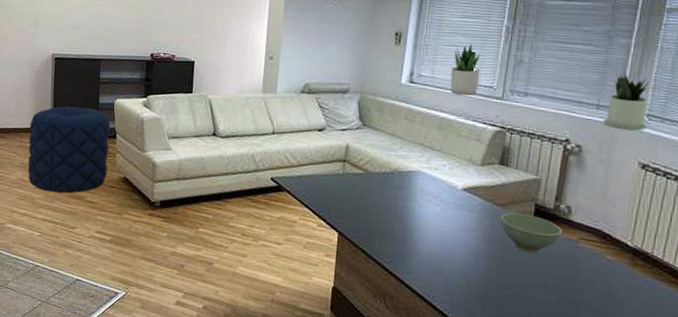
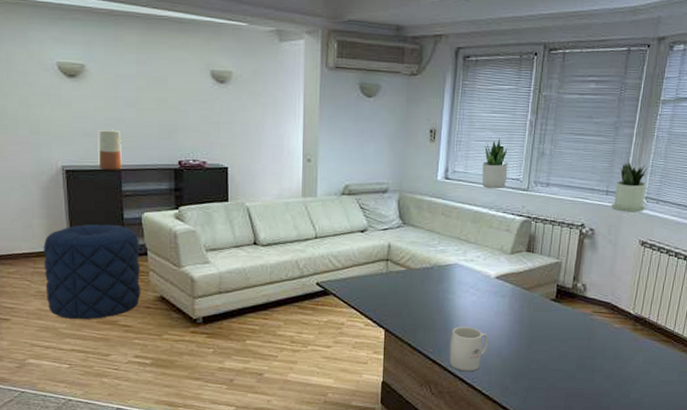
vase: none [83,24,103,60] -> present [99,130,122,171]
mug: none [406,238,454,289] -> present [449,327,489,372]
bowl: present [501,212,563,253] -> none [529,295,580,329]

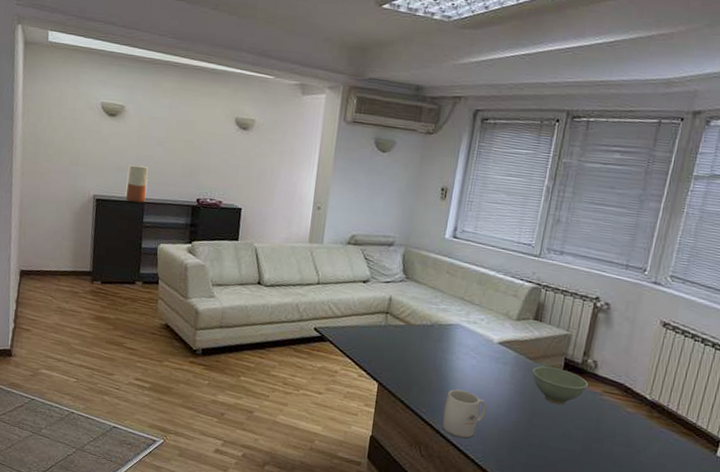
pouf: present [43,224,141,319] -> none [65,250,153,339]
planter: present [482,139,508,189] -> none [491,202,522,253]
bowl: none [529,295,580,329] -> present [532,366,589,405]
planter: present [610,161,647,213] -> none [630,236,674,291]

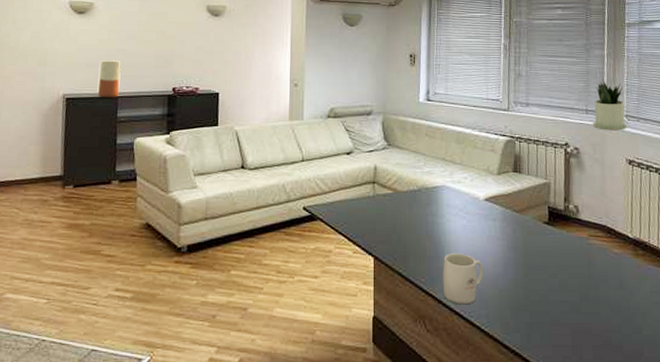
bowl: present [532,366,589,405] -> none [521,218,575,255]
planter: none [630,236,674,291] -> present [592,81,628,131]

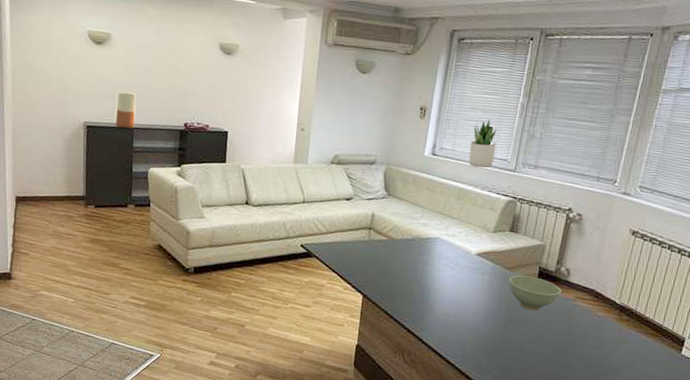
mug: present [442,253,484,305] -> none [423,299,466,345]
planter: none [462,62,487,110] -> present [469,119,497,168]
bowl: none [521,218,575,255] -> present [509,275,562,311]
planter: present [592,81,628,131] -> none [601,149,643,201]

